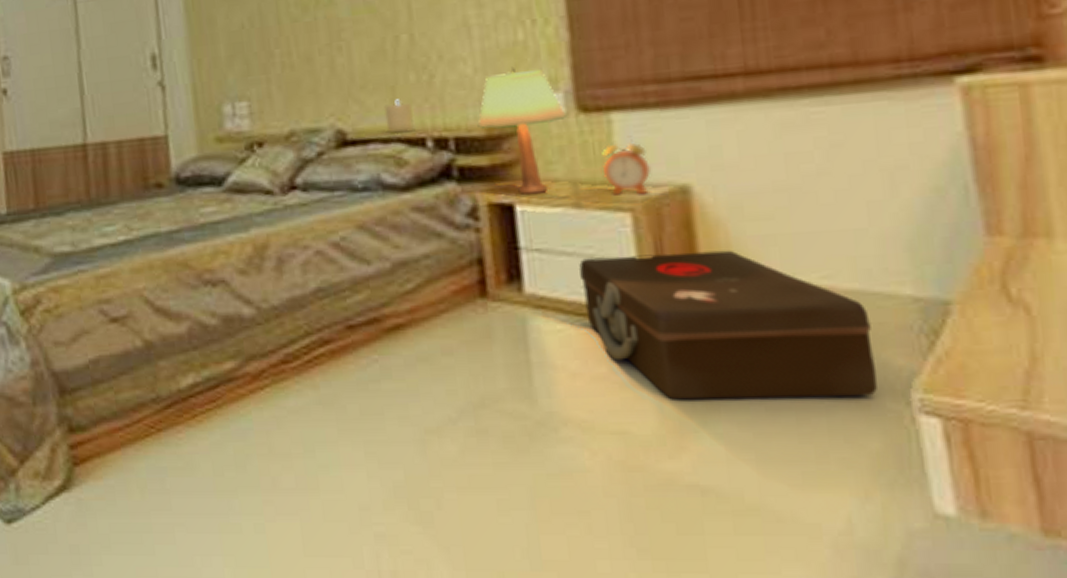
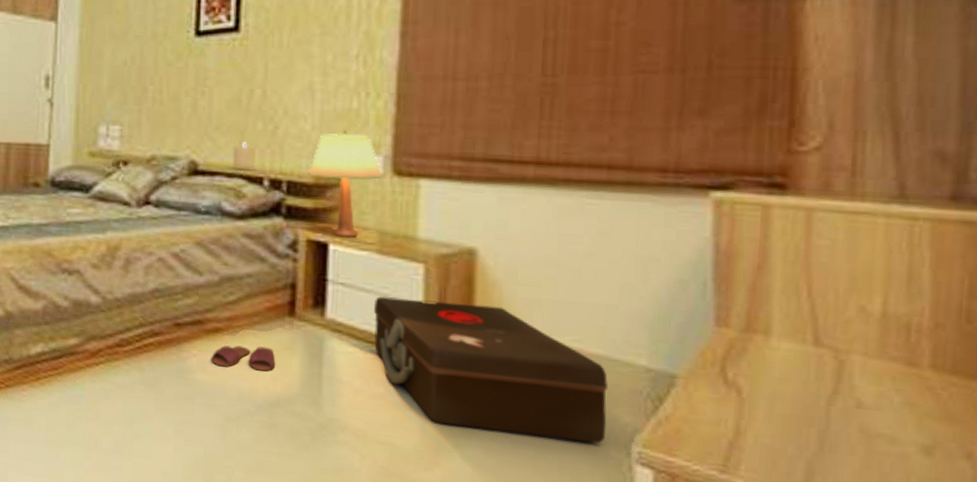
slippers: none [395,338,474,370] -> present [211,345,276,372]
alarm clock: present [602,136,652,196] -> none [405,201,447,251]

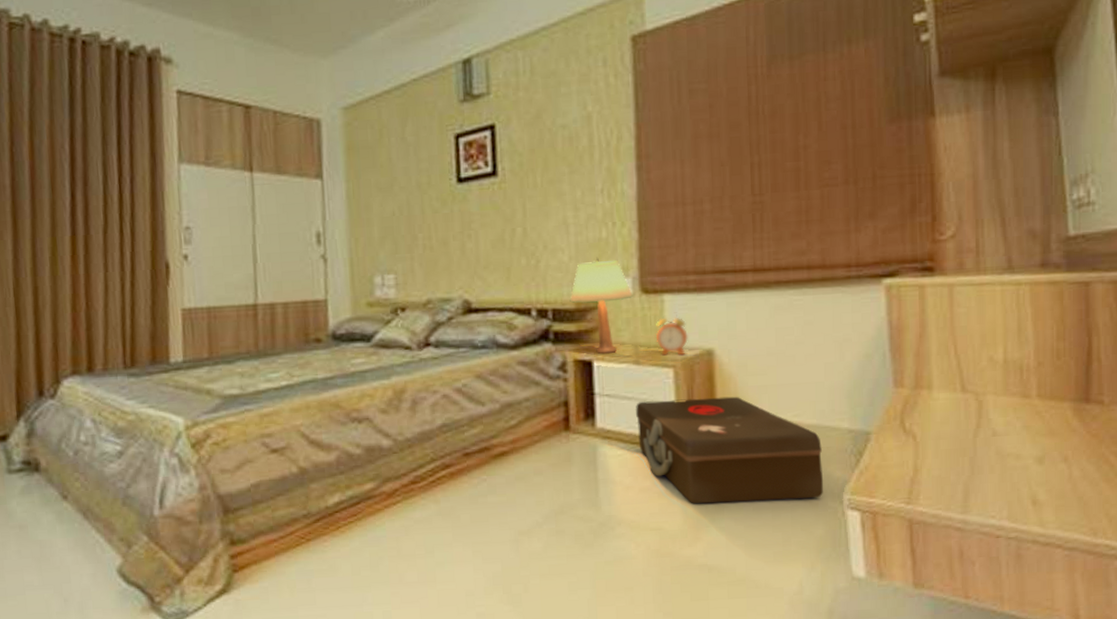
slippers: present [211,345,276,372] -> none [499,462,557,487]
candle: present [232,142,257,171] -> none [501,278,523,304]
alarm clock: none [405,201,447,251] -> present [655,312,689,356]

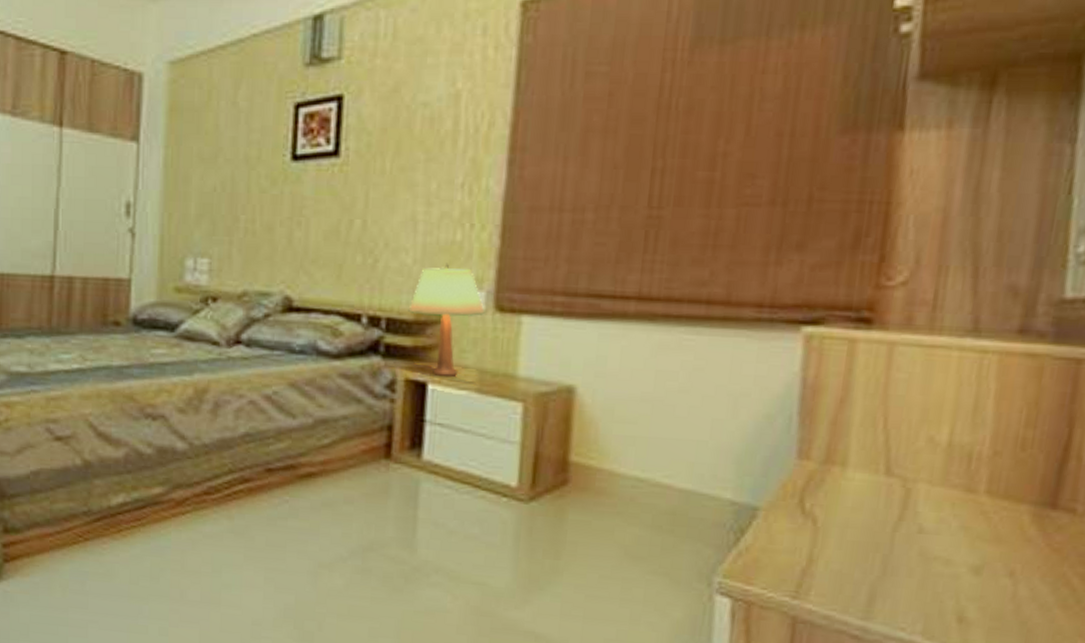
suitcase: present [635,396,824,504] -> none [470,436,695,576]
alarm clock: present [655,312,689,356] -> none [505,337,547,389]

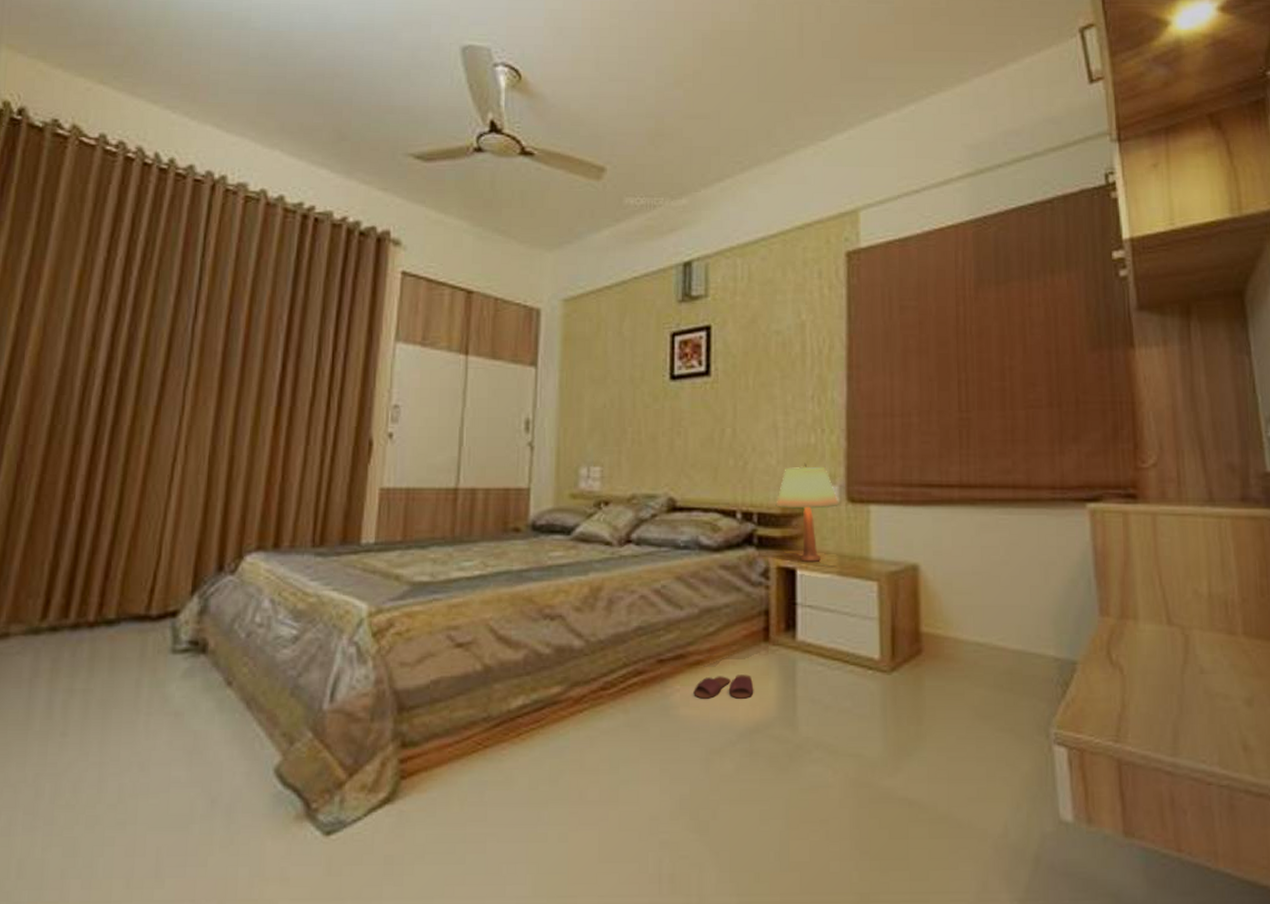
slippers: none [303,490,370,516] -> present [693,675,754,699]

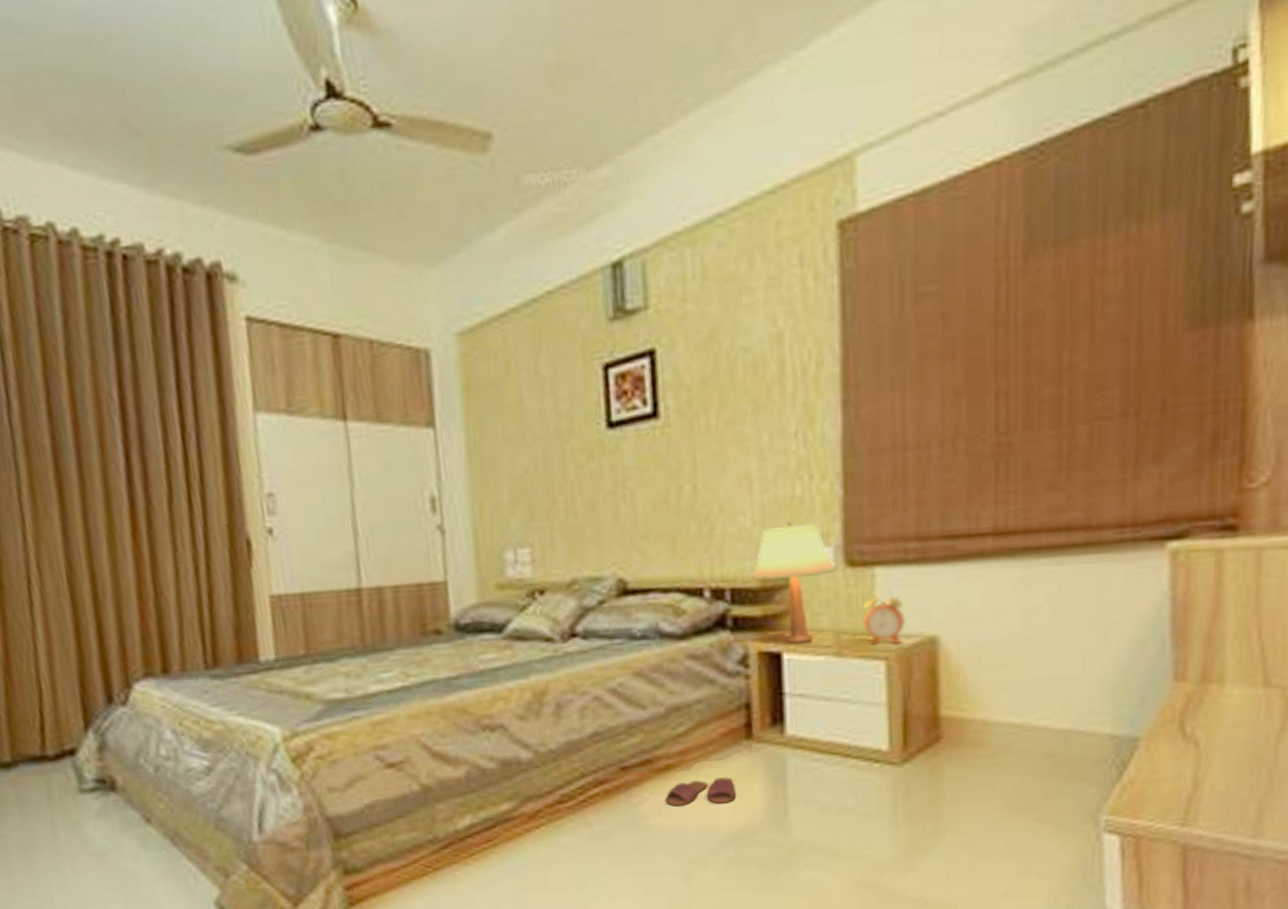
alarm clock: none [860,524,894,569] -> present [863,589,907,645]

